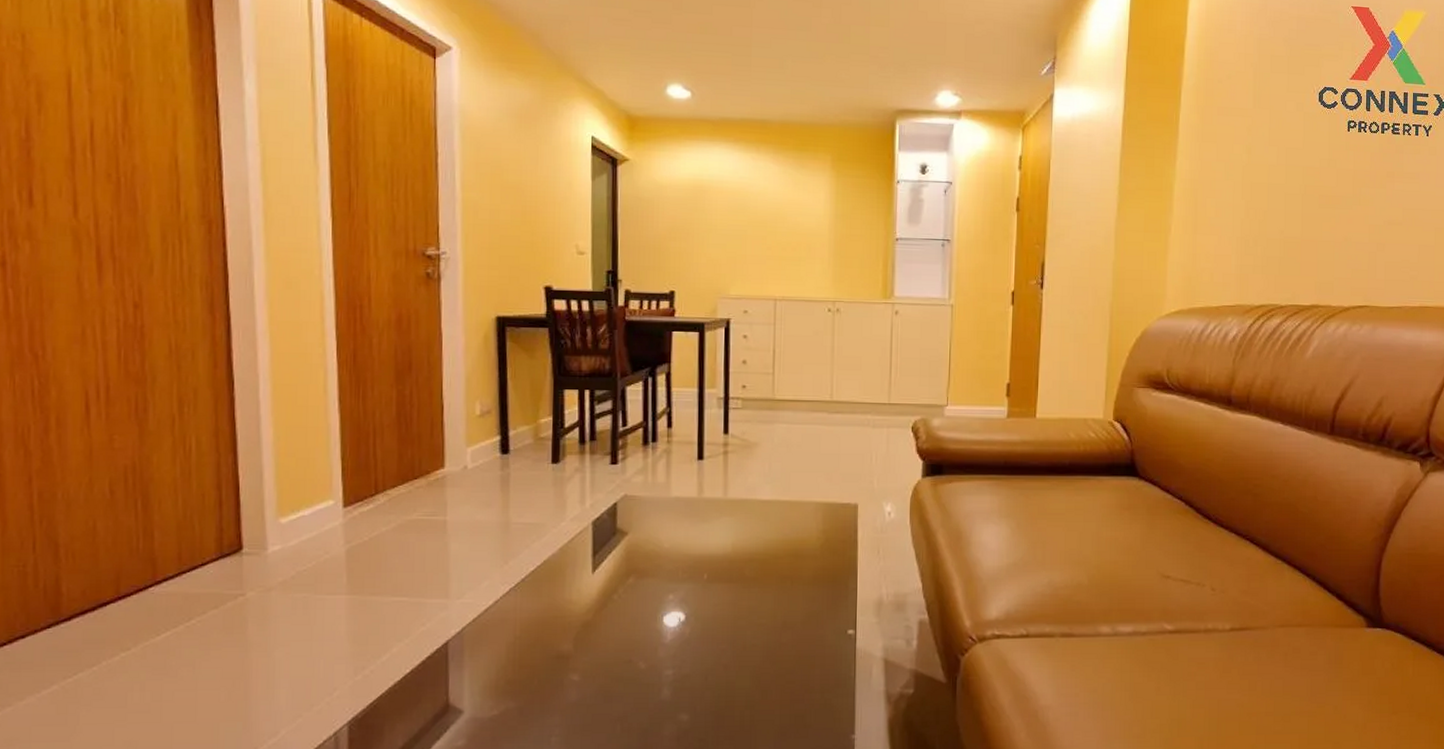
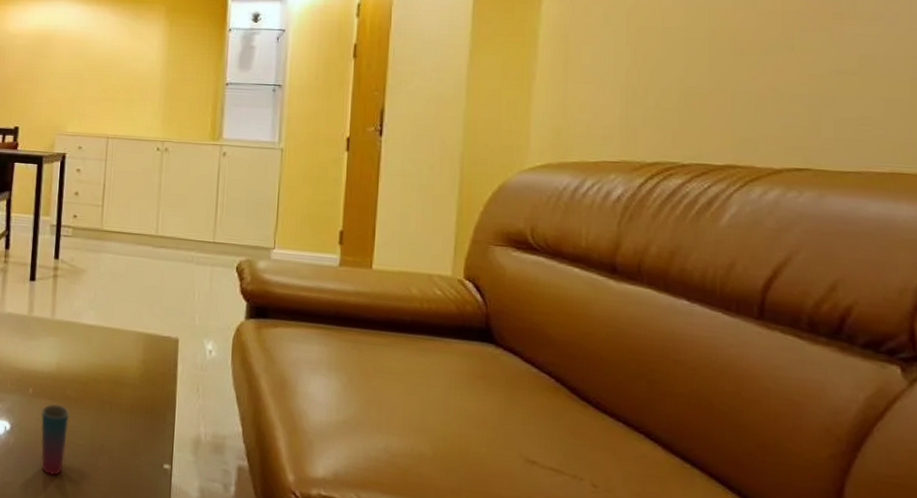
cup: none [718,586,749,659] -> present [41,404,70,475]

